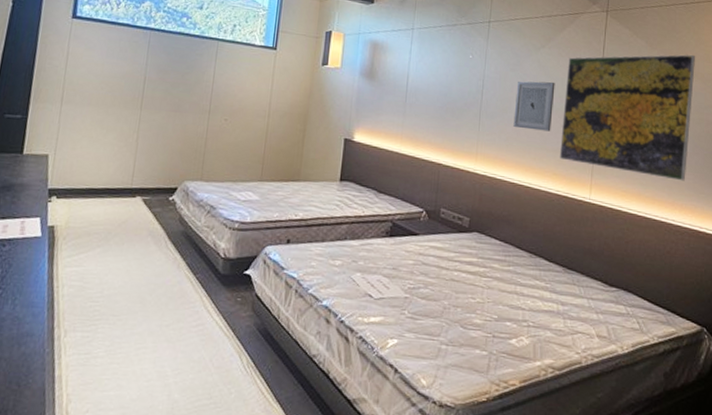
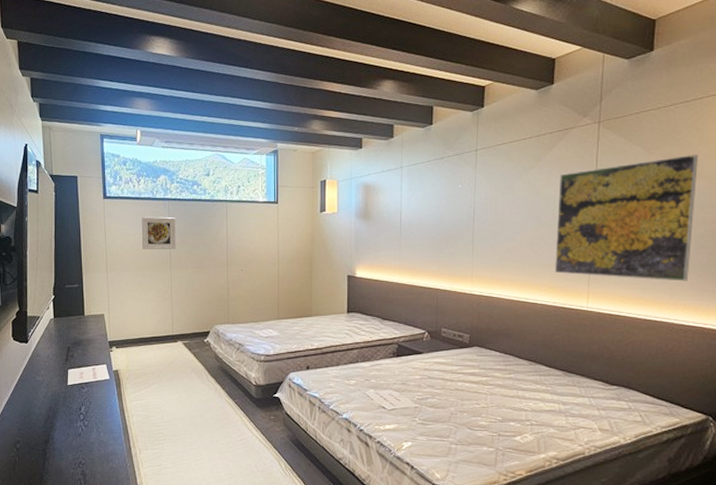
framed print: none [110,45,156,86] -> present [141,216,176,249]
wall art: present [513,81,555,132] -> none [506,200,547,249]

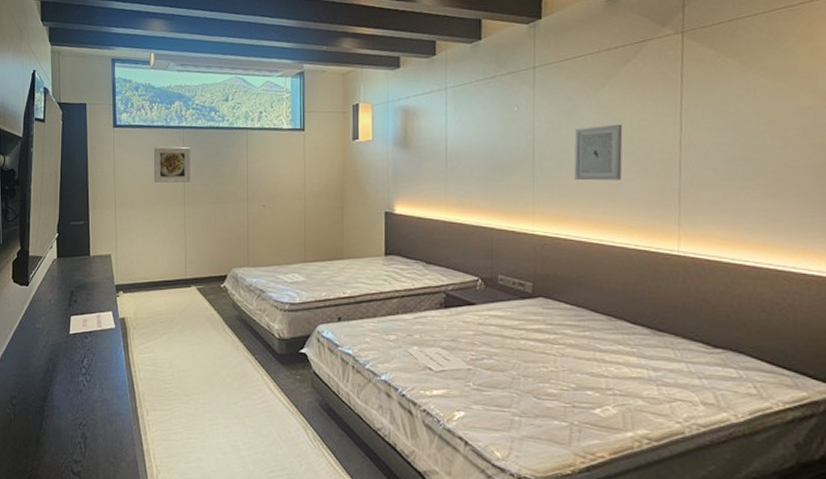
wall art: none [506,200,547,249] -> present [574,124,623,181]
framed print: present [554,154,698,282] -> none [634,66,811,221]

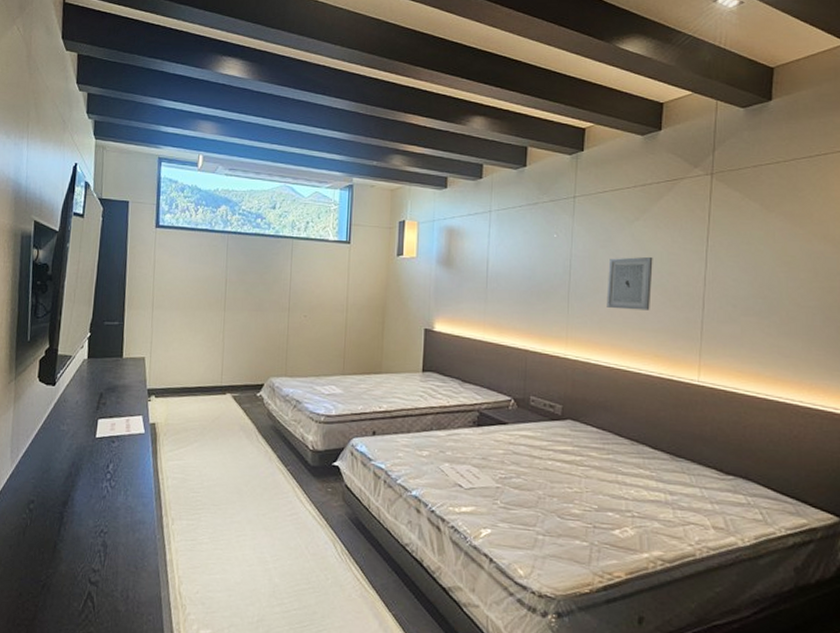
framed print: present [153,146,190,183] -> none [195,250,234,288]

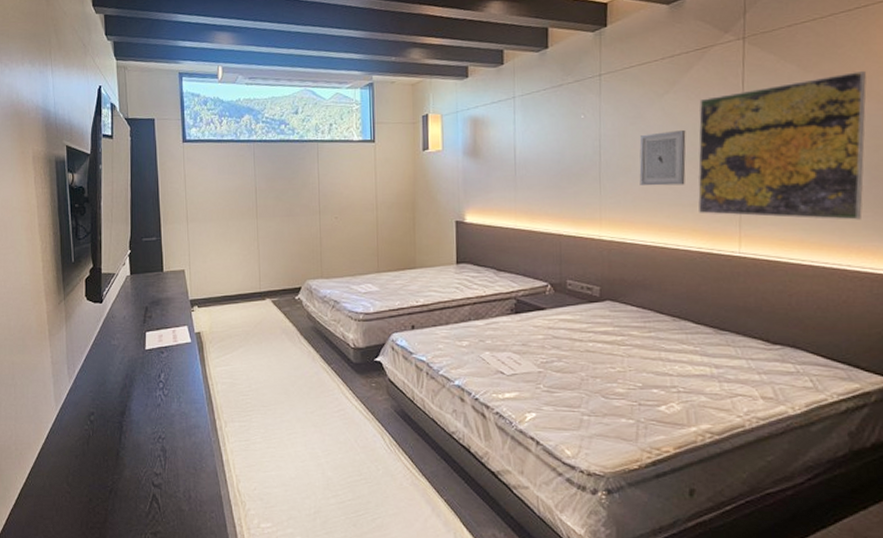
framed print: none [660,214,823,358] -> present [697,70,866,220]

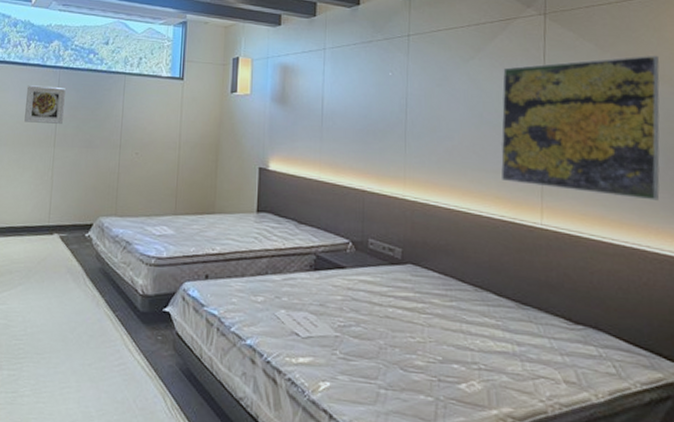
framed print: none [224,160,262,197] -> present [24,85,66,124]
wall art: present [639,129,686,186] -> none [444,95,490,151]

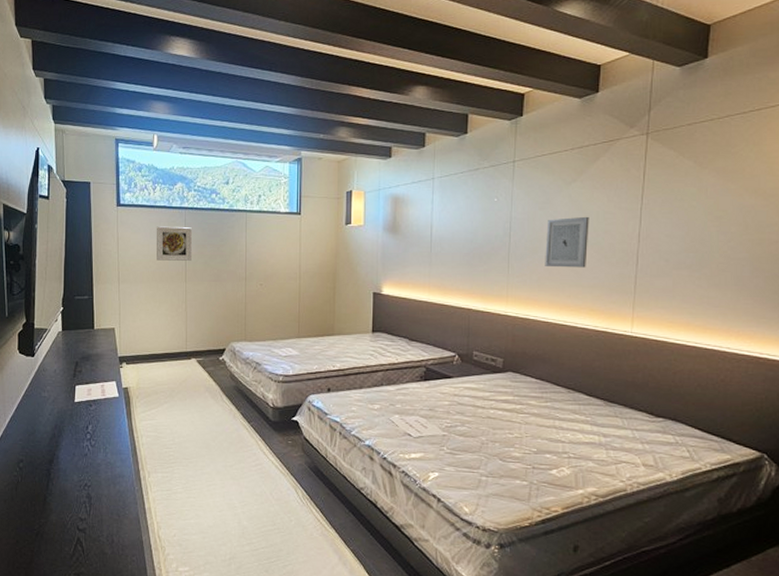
wall art: none [444,95,490,151] -> present [545,216,589,268]
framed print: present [500,55,660,201] -> none [596,169,755,307]

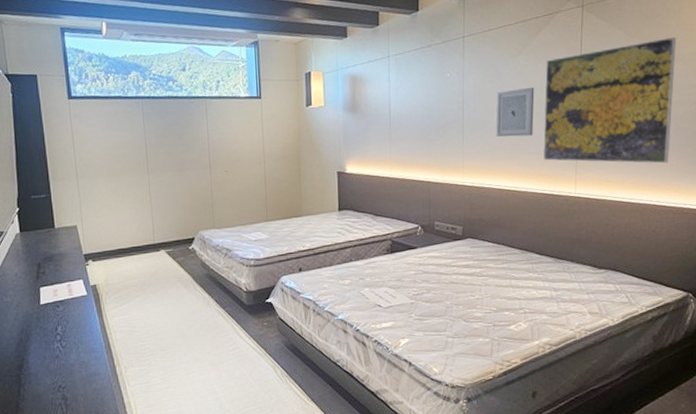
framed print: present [156,226,192,261] -> none [112,116,153,153]
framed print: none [596,169,755,307] -> present [543,36,676,164]

